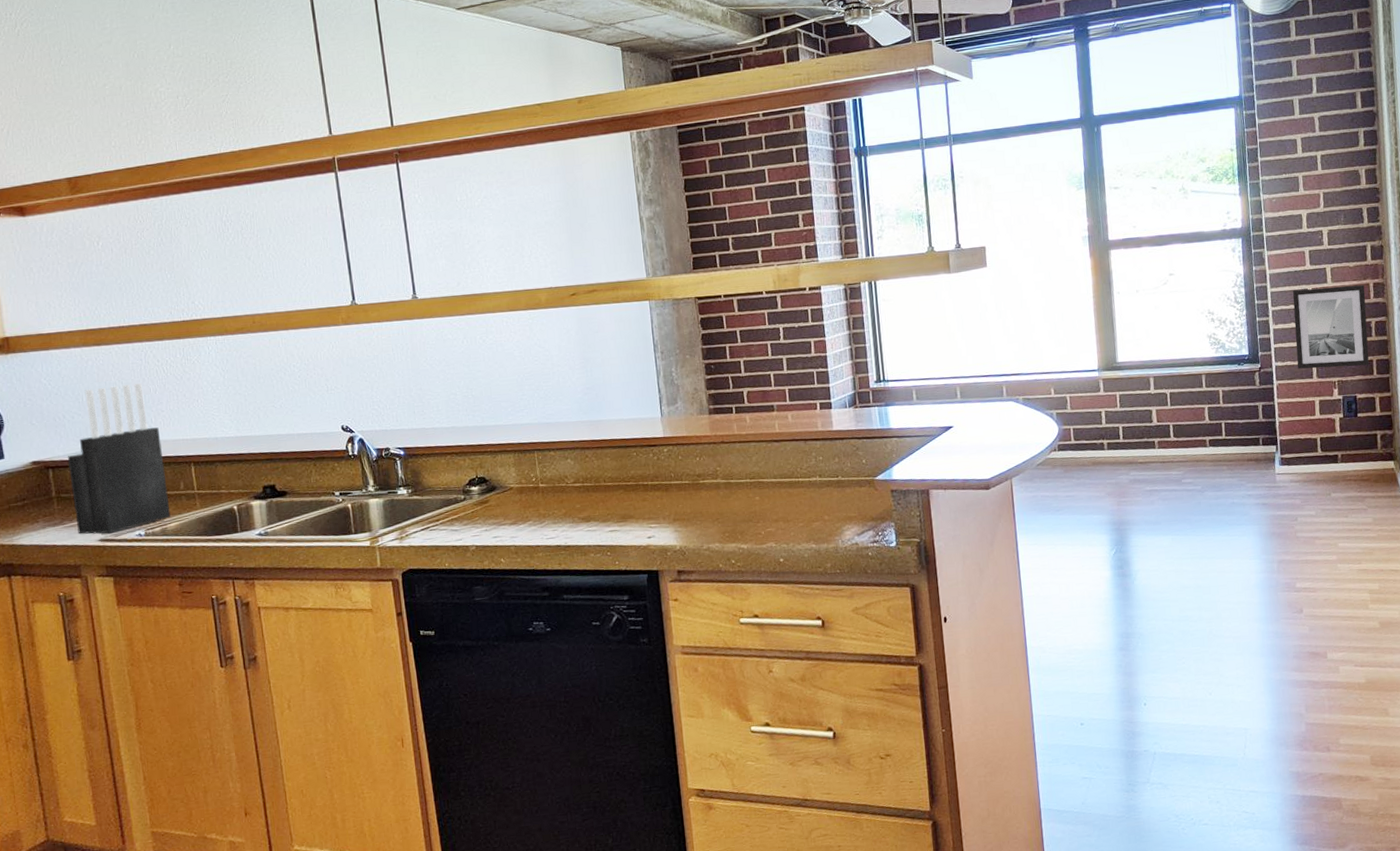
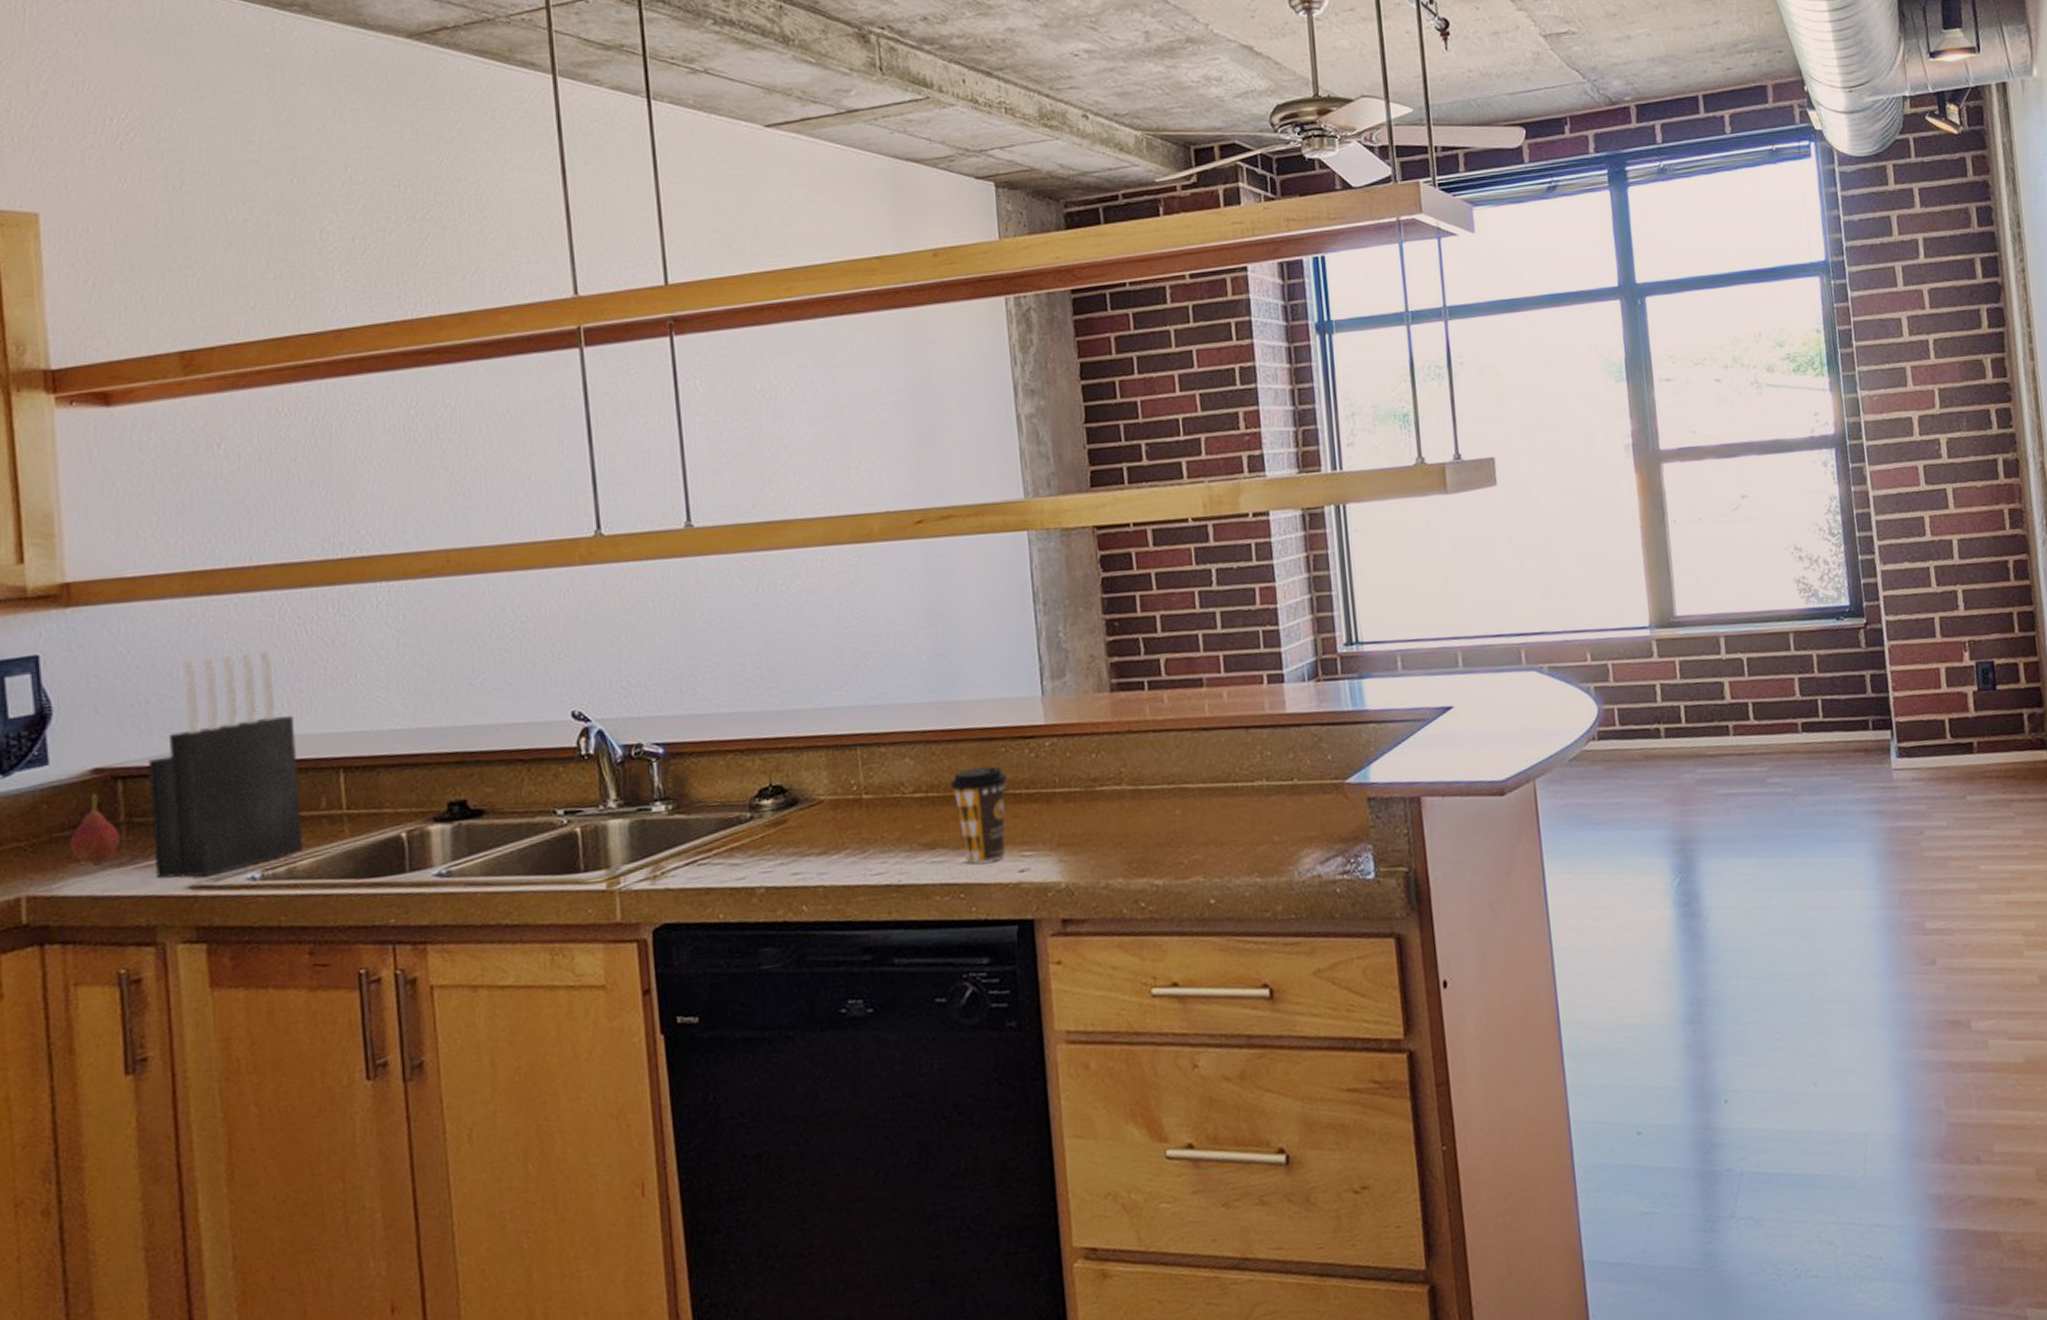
fruit: none [21,478,54,524] -> present [69,793,120,864]
coffee cup: none [598,465,639,532] -> present [949,766,1008,864]
wall art: present [1293,285,1369,369] -> none [1904,511,2008,625]

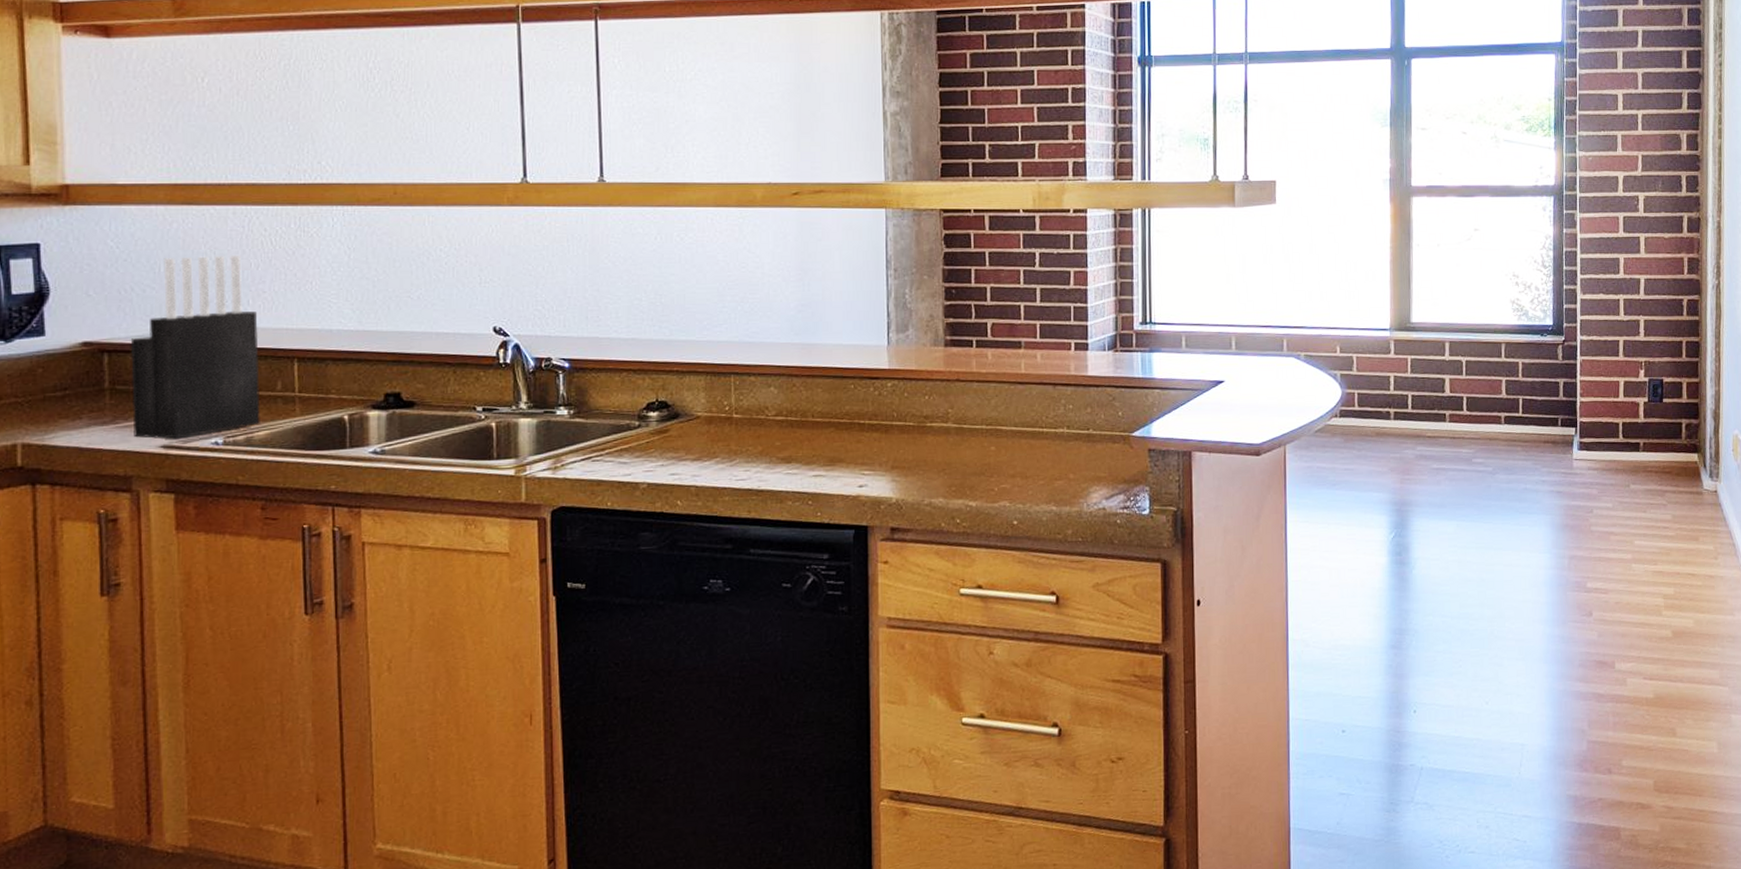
fruit: present [69,793,120,864] -> none [60,363,104,420]
coffee cup: present [949,766,1008,864] -> none [806,399,855,477]

